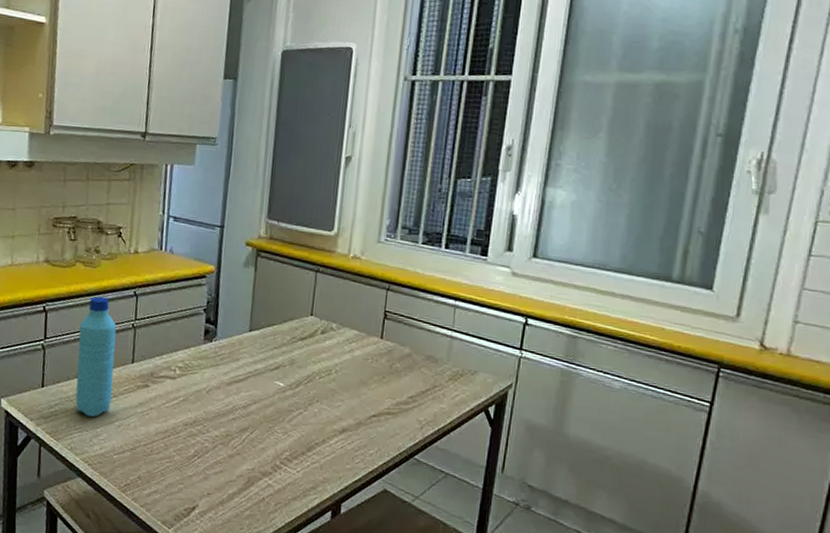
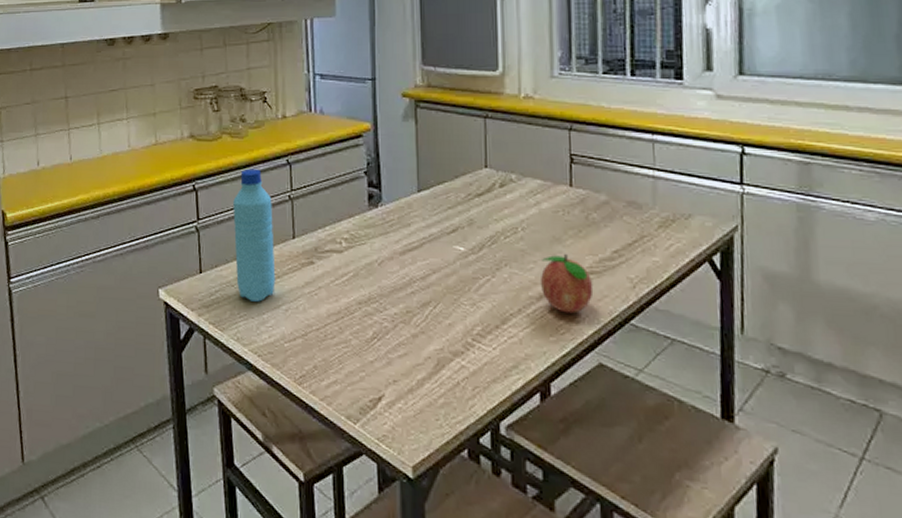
fruit: none [344,395,389,447] -> present [540,253,594,314]

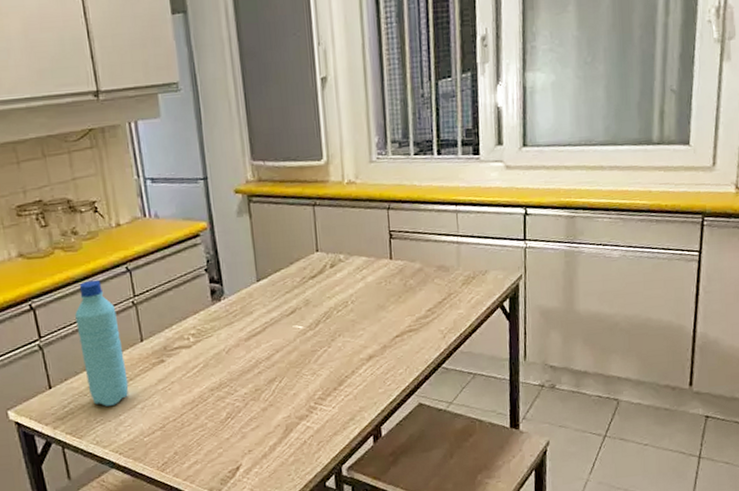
fruit: present [540,253,594,314] -> none [368,317,413,368]

